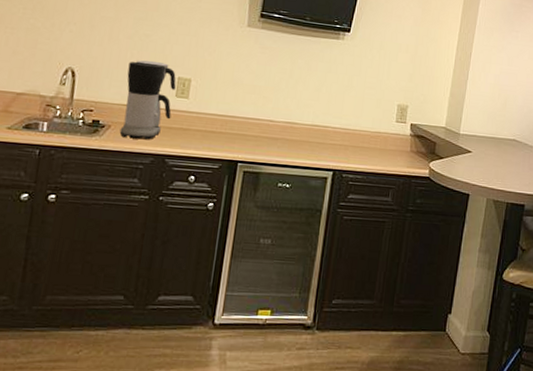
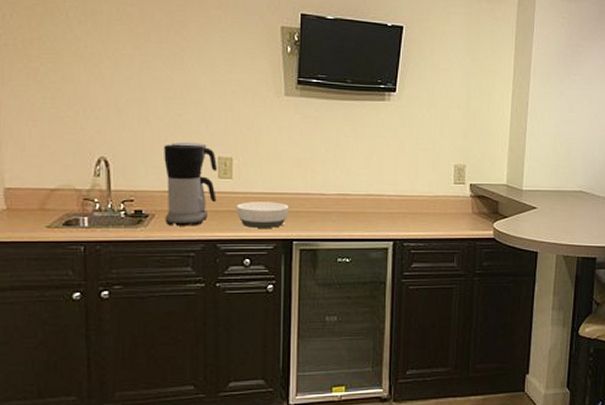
bowl: none [188,121,239,149] -> present [237,202,289,228]

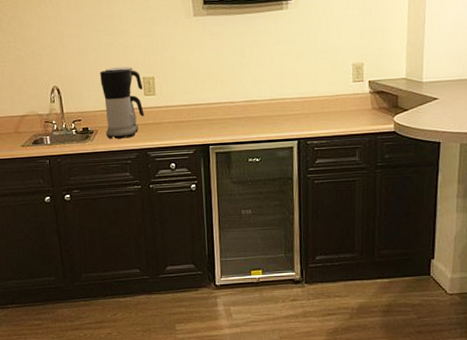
bowl: present [237,202,289,228] -> none [161,112,205,136]

